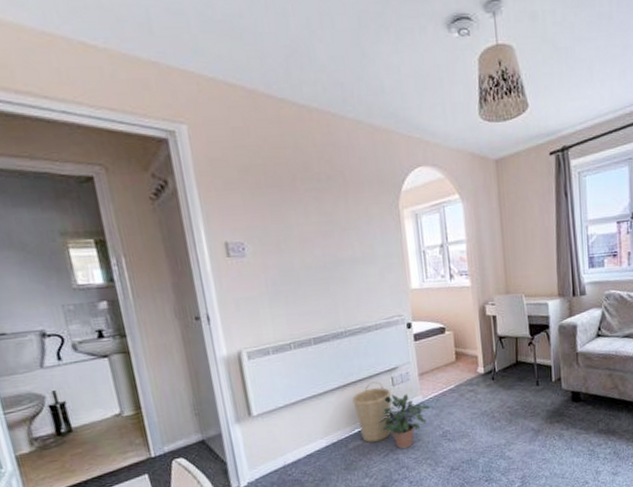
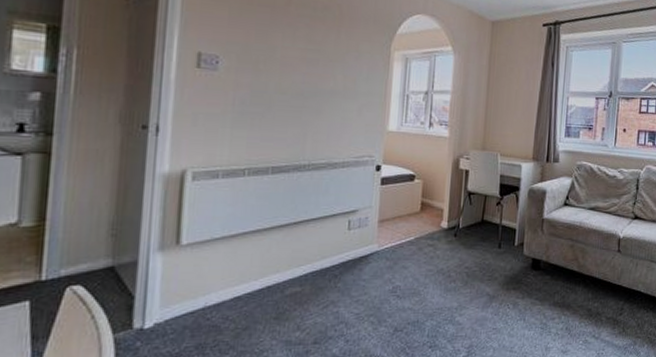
basket: present [352,381,392,443] -> none [300,223,346,291]
potted plant: present [377,394,431,450] -> none [322,239,385,302]

